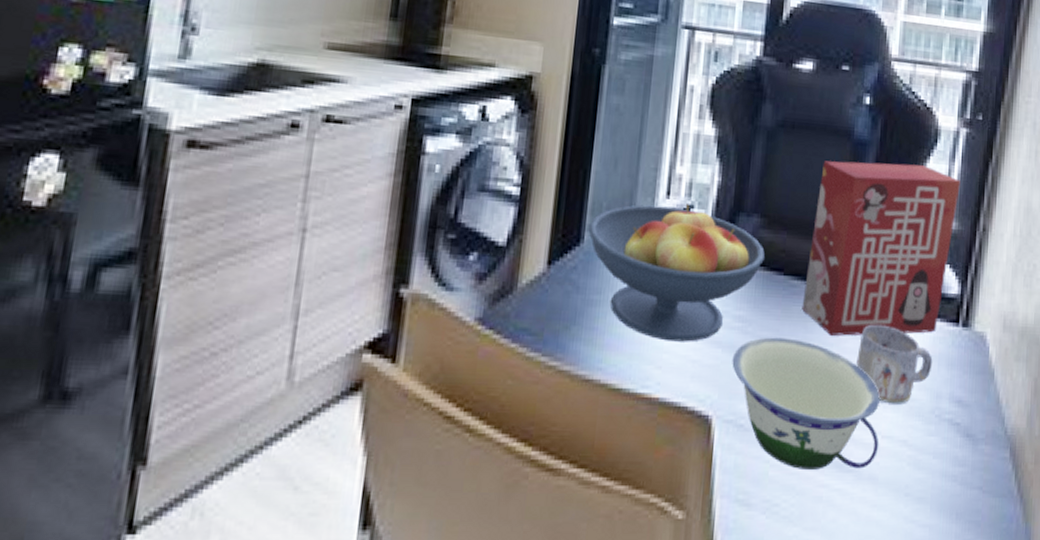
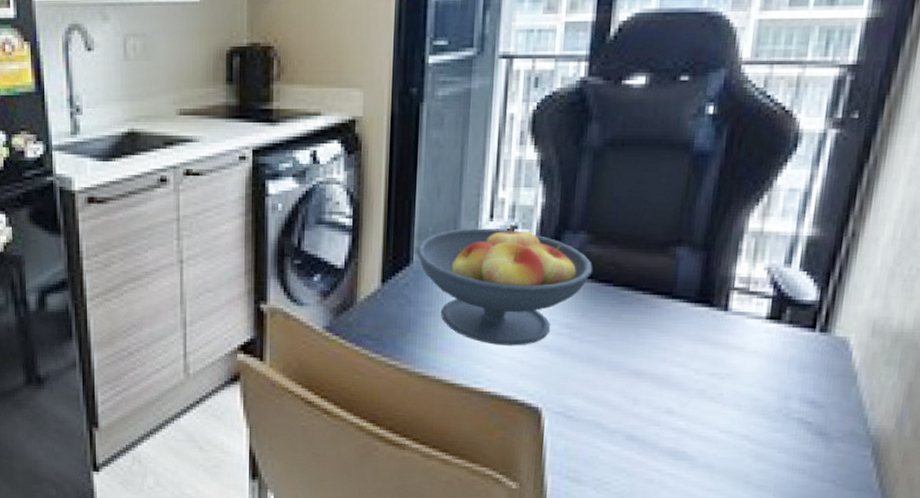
bowl: present [732,337,880,470] -> none [560,342,719,458]
cereal box: present [802,161,960,336] -> none [633,172,825,341]
mug: present [856,324,933,404] -> none [692,330,782,403]

